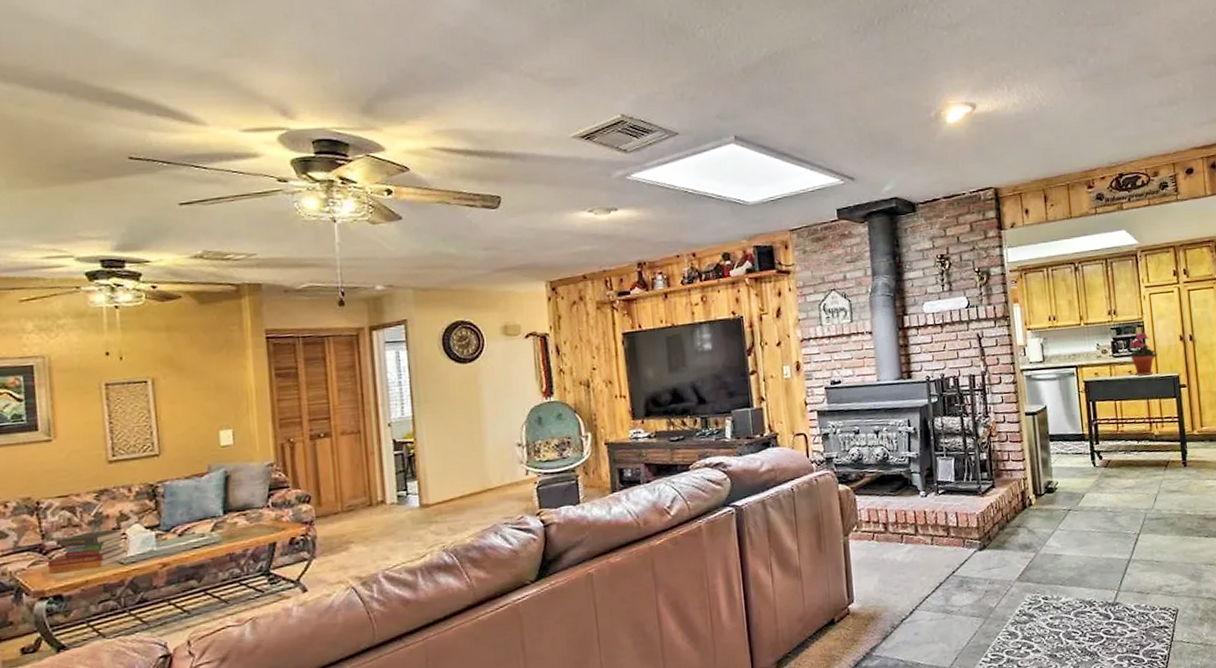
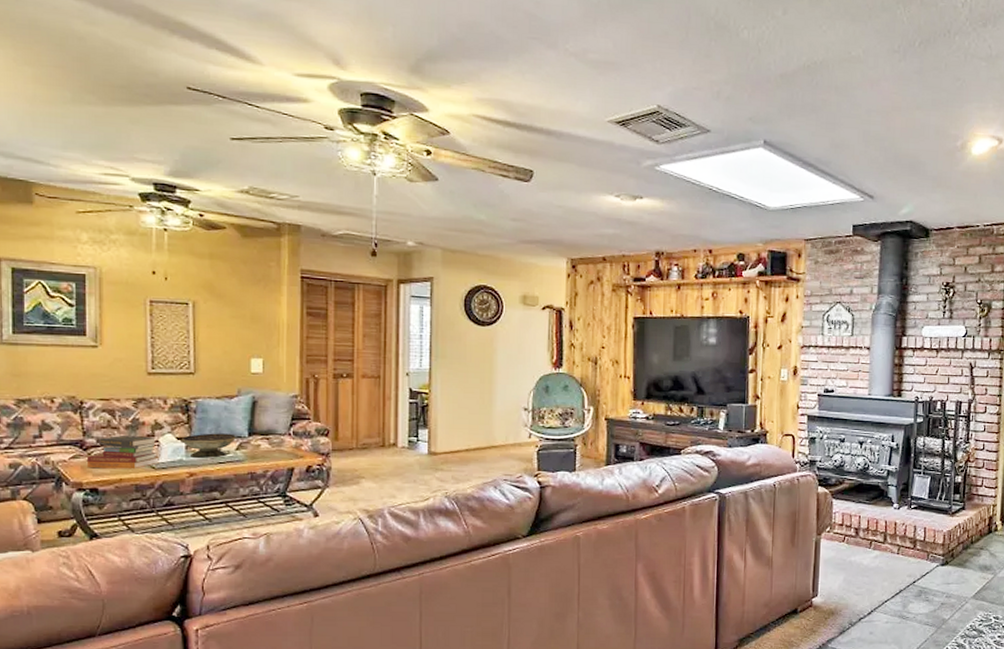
decorative bowl: none [151,514,210,547] -> present [182,433,236,459]

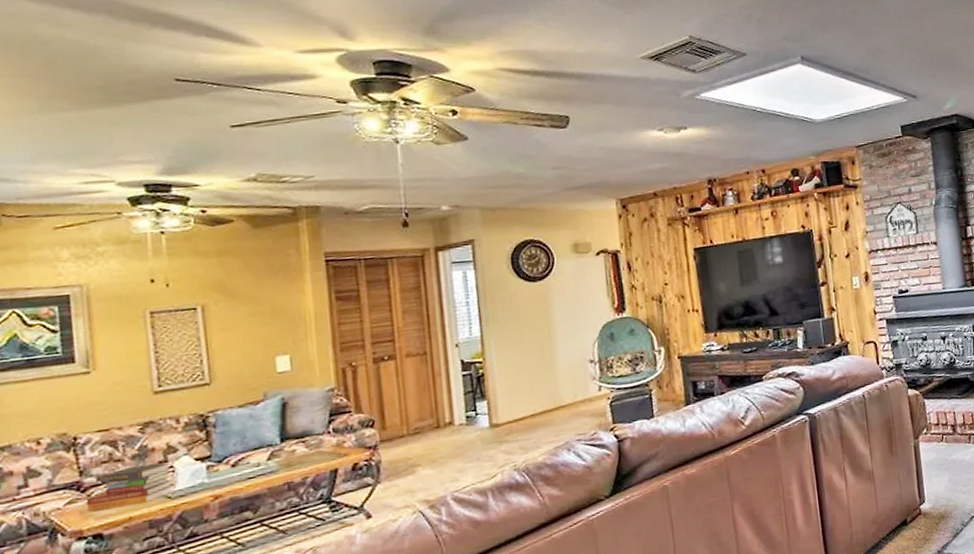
decorative bowl: present [182,433,236,459] -> none [201,443,266,479]

